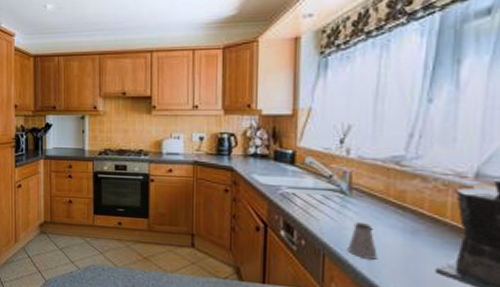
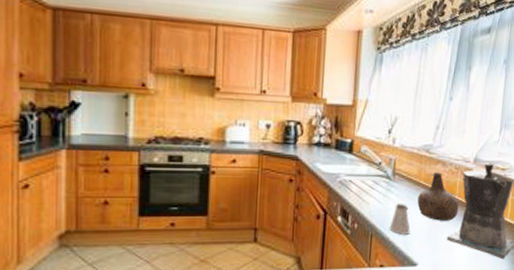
bottle: none [386,188,453,250] -> present [417,172,459,221]

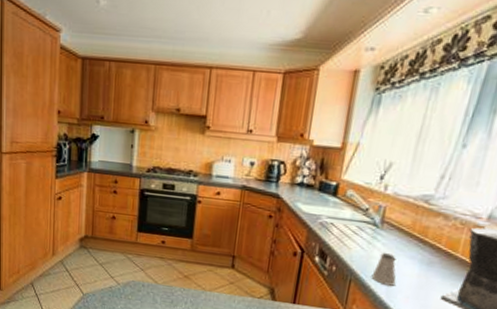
bottle: present [417,172,459,221] -> none [407,225,462,280]

